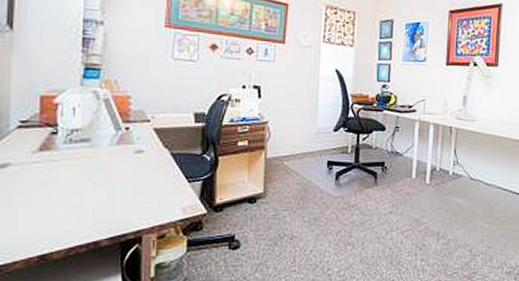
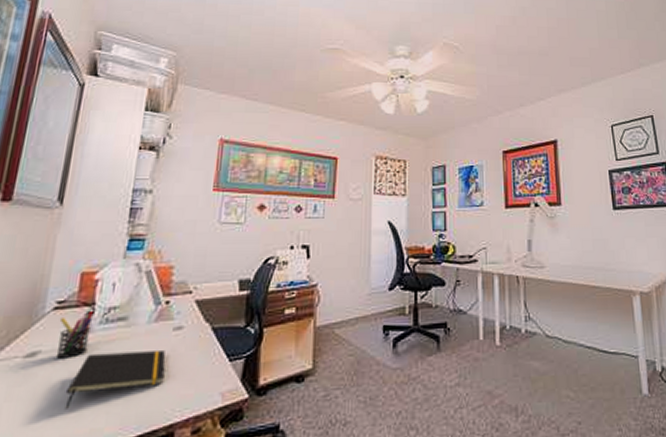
pen holder: none [24,132,58,171] -> present [55,312,94,359]
notepad: none [40,168,130,215] -> present [64,351,166,411]

